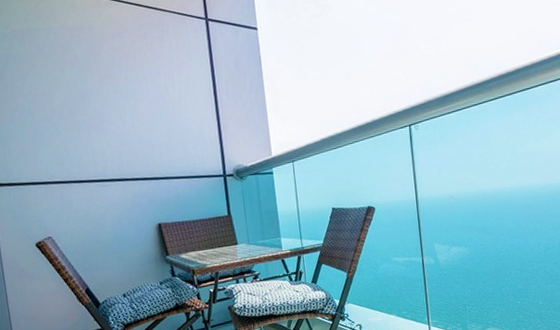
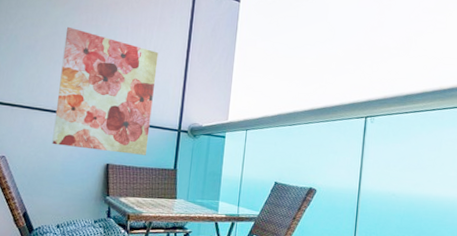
wall art: none [81,89,197,215] -> present [52,26,159,155]

